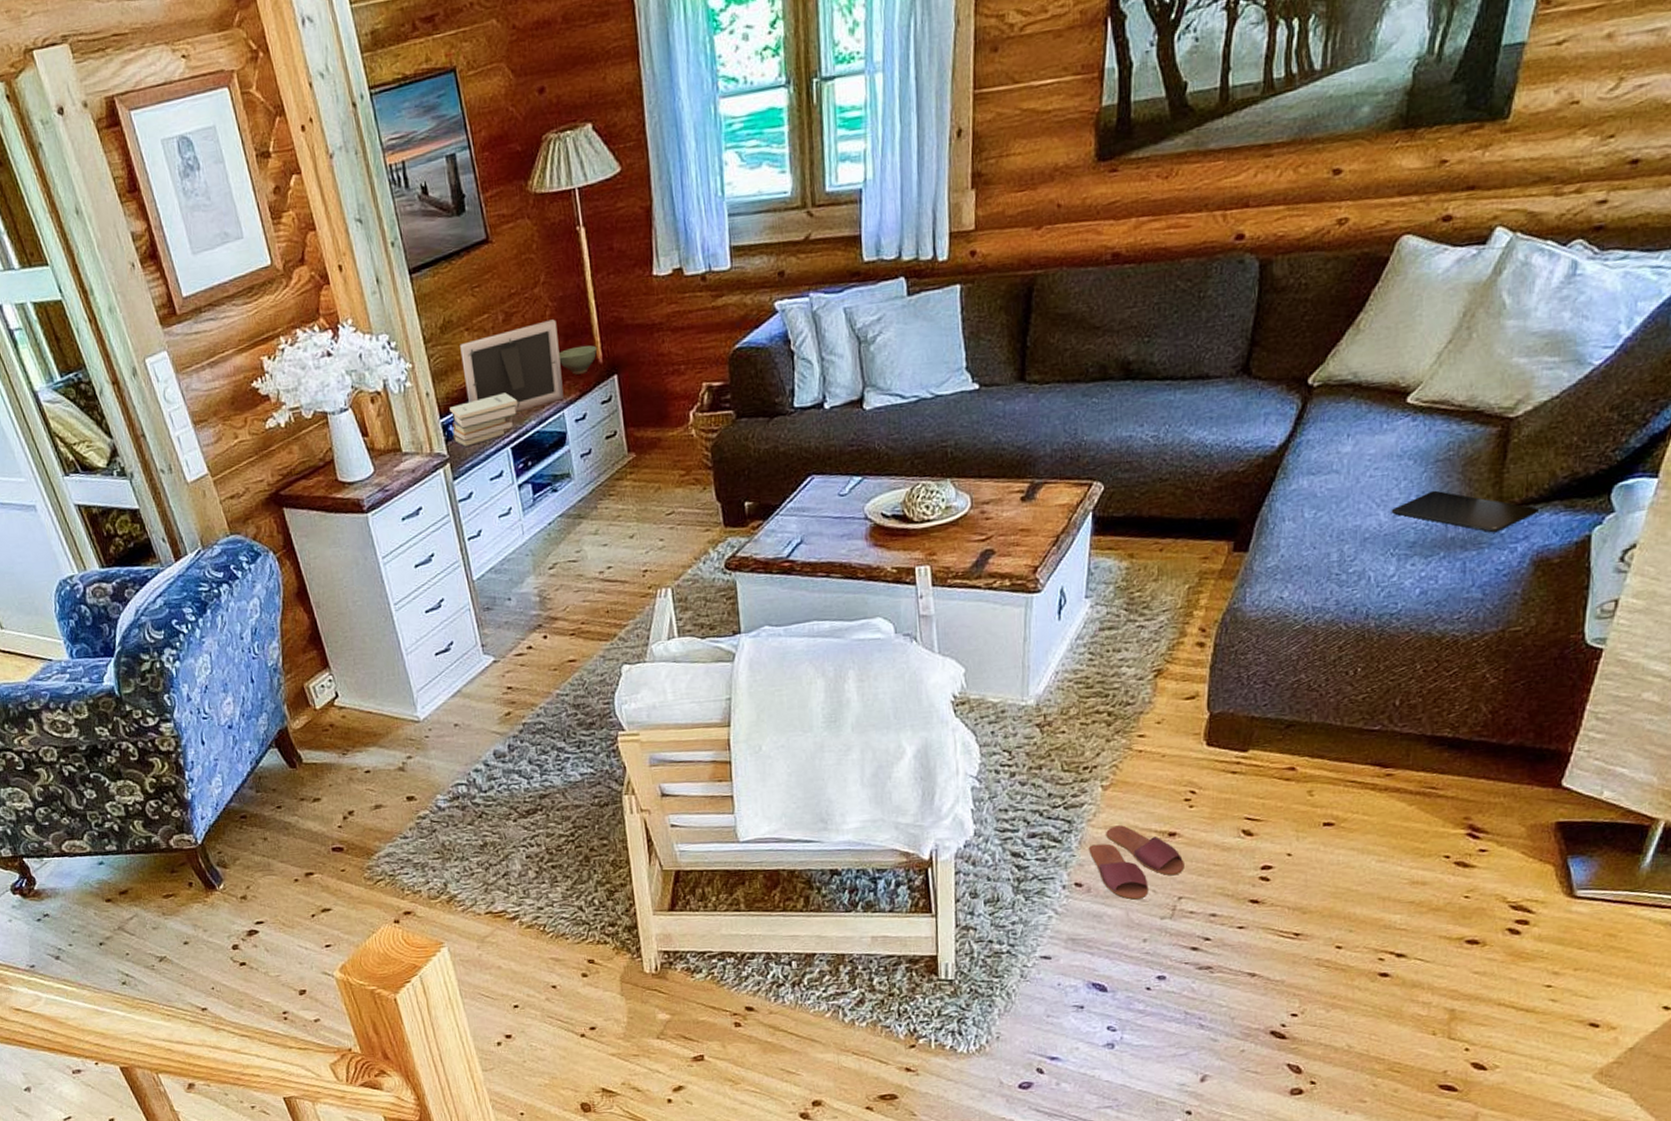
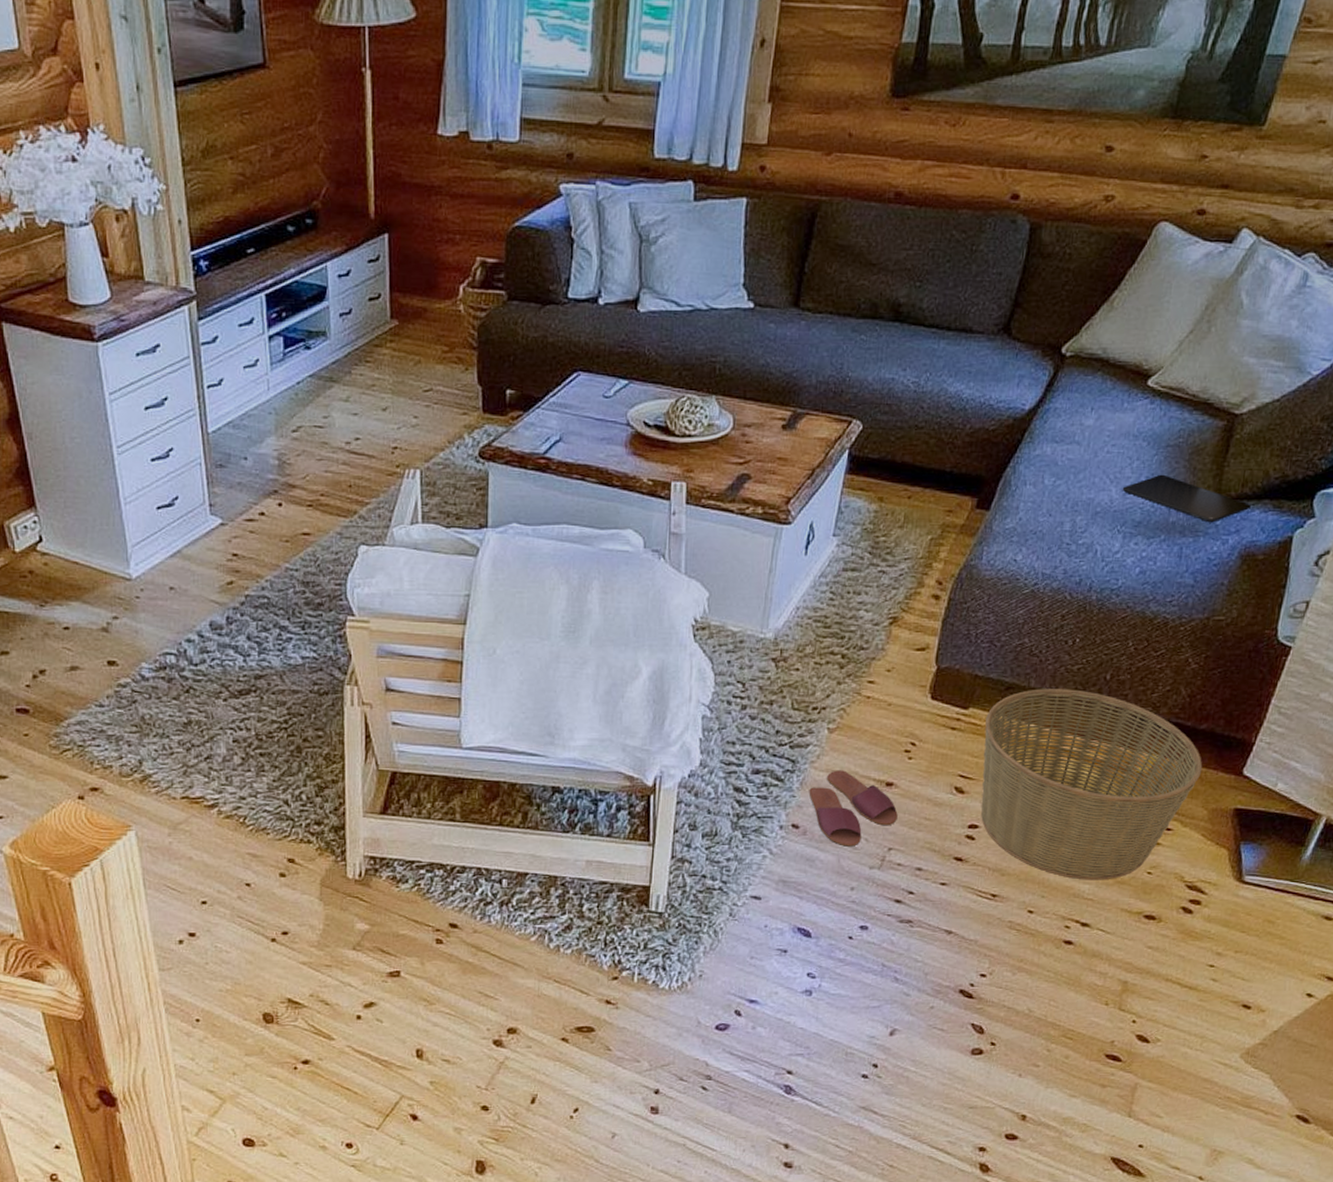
books: present [449,392,518,448] -> none [202,233,279,287]
picture frame: present [460,319,564,412] -> none [222,163,330,257]
bowl: present [558,345,598,375] -> none [328,196,370,227]
basket: none [1268,719,1515,911] -> present [981,689,1203,880]

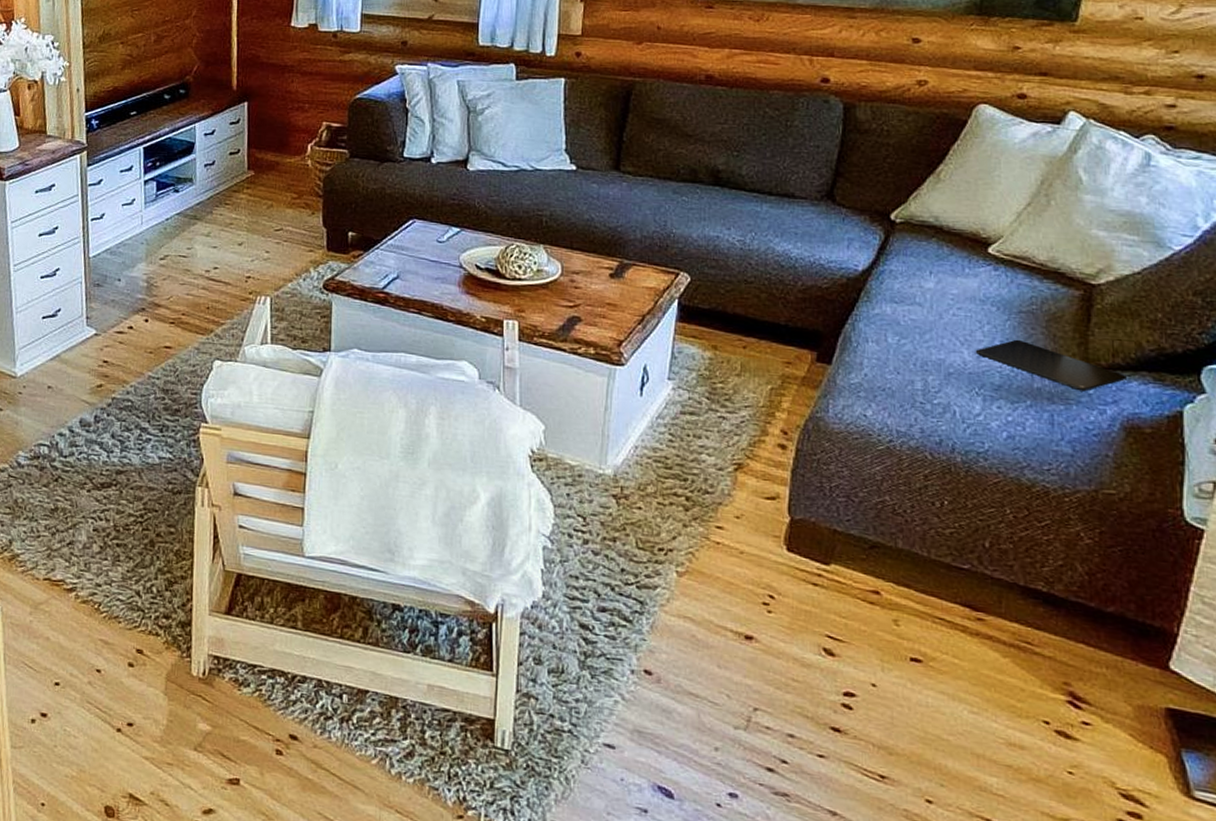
slippers: present [809,770,898,847] -> none [660,616,761,702]
basket: present [981,689,1203,880] -> none [851,550,1118,775]

